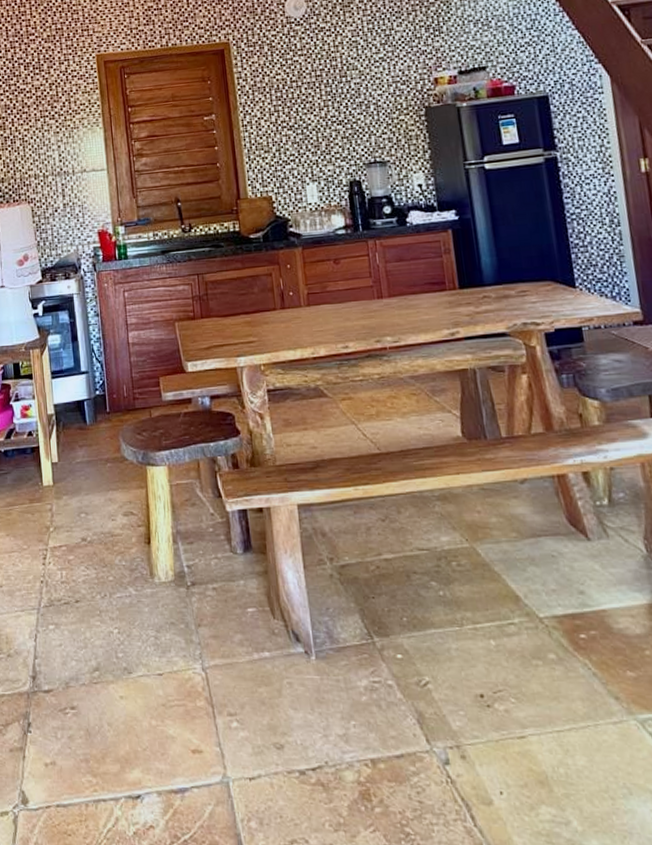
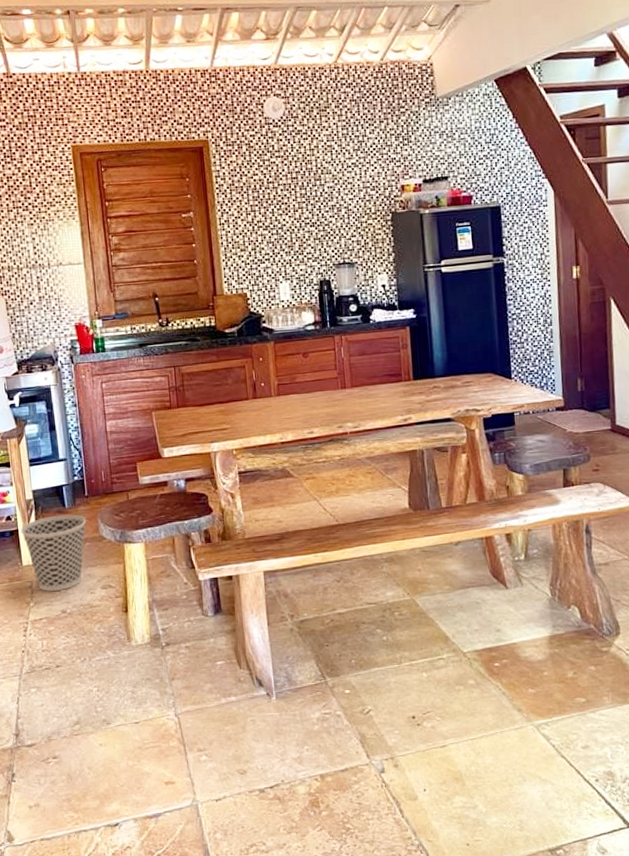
wastebasket: none [42,431,107,516] -> present [21,514,86,591]

